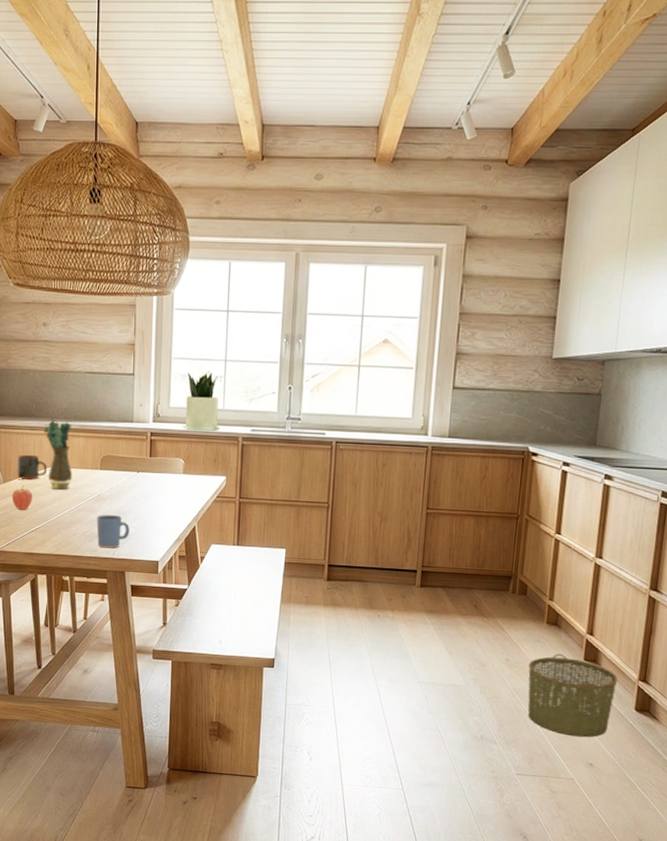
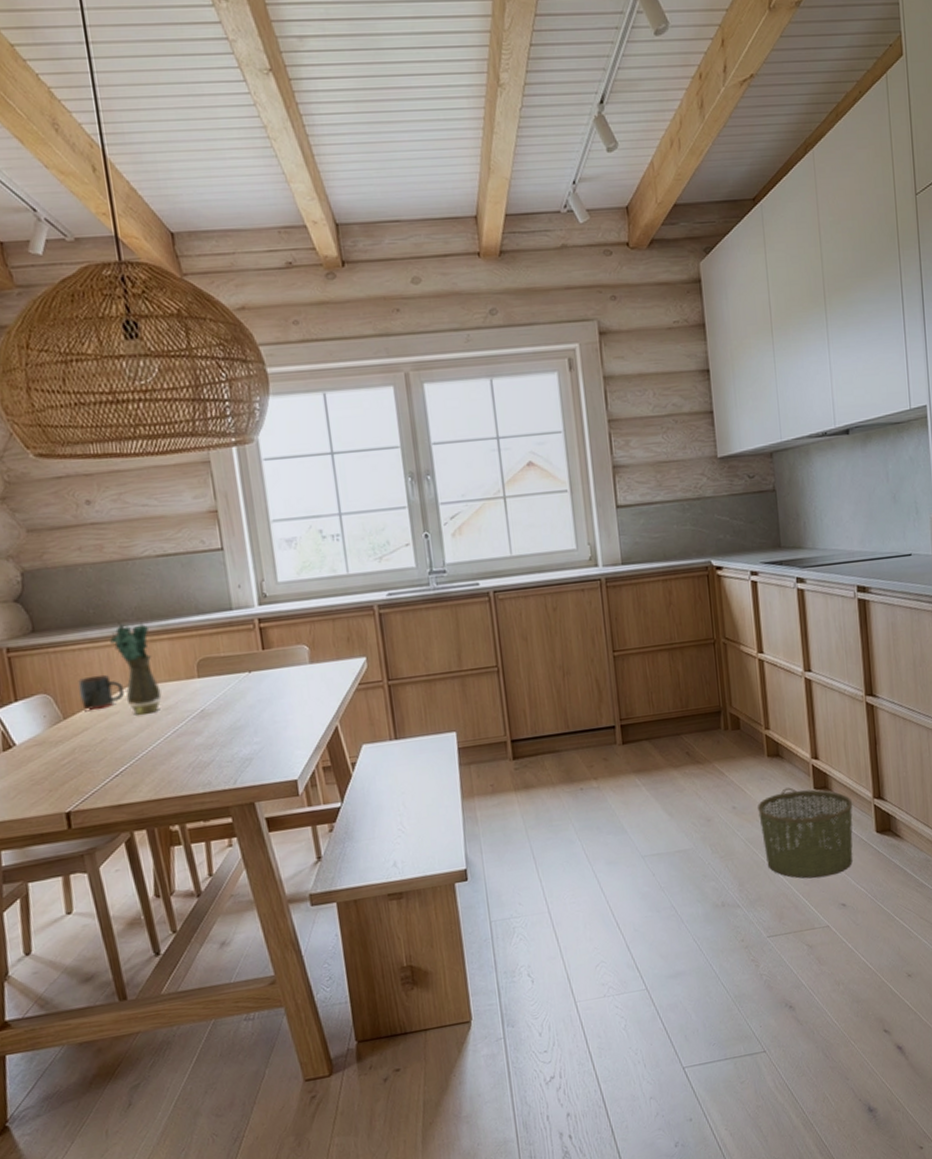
fruit: present [11,485,33,510] -> none [78,717,110,752]
mug: present [96,515,130,549] -> none [204,732,253,778]
planter: present [181,372,221,432] -> none [293,530,349,609]

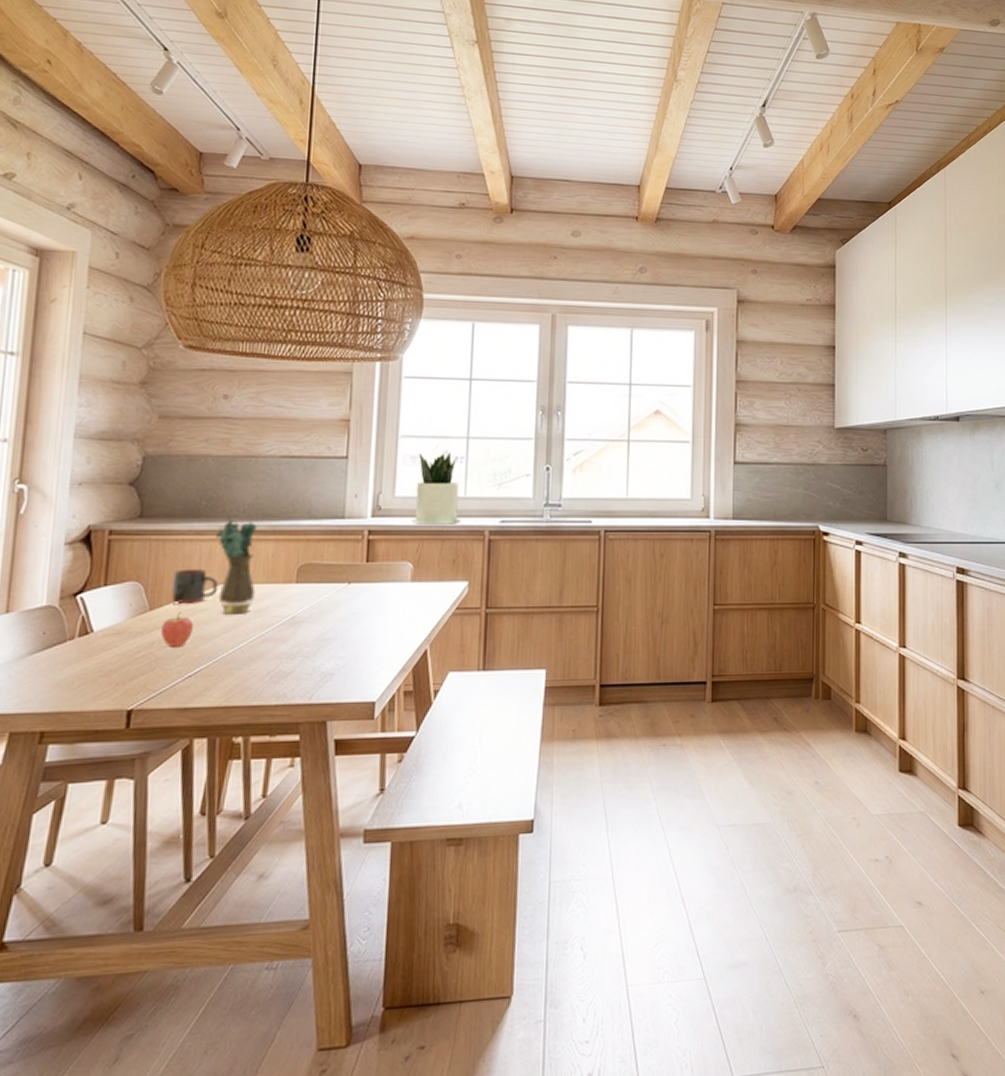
fruit: none [78,717,110,752] -> present [160,612,195,647]
planter: none [293,530,349,609] -> present [410,451,462,526]
basket: present [758,787,853,879] -> none [841,767,937,870]

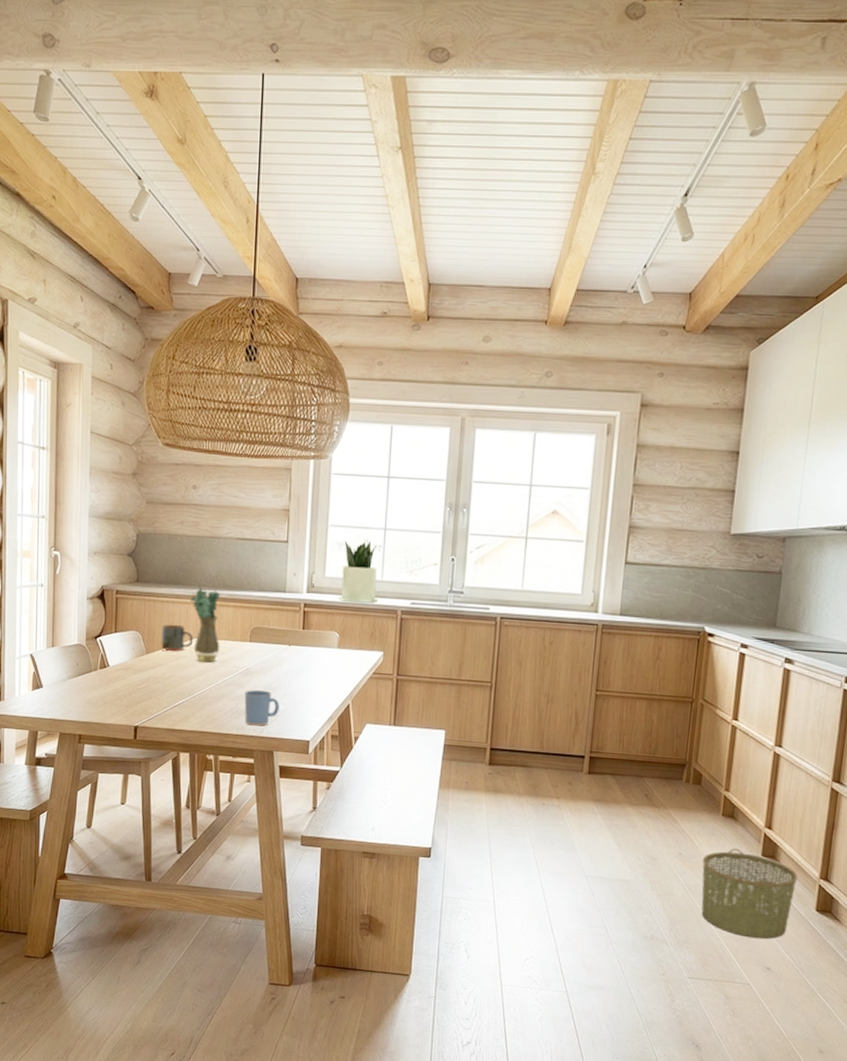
fruit: present [160,612,195,647] -> none [154,657,178,684]
mug: none [287,644,336,691] -> present [244,690,280,726]
basket: none [841,767,937,870] -> present [701,848,798,939]

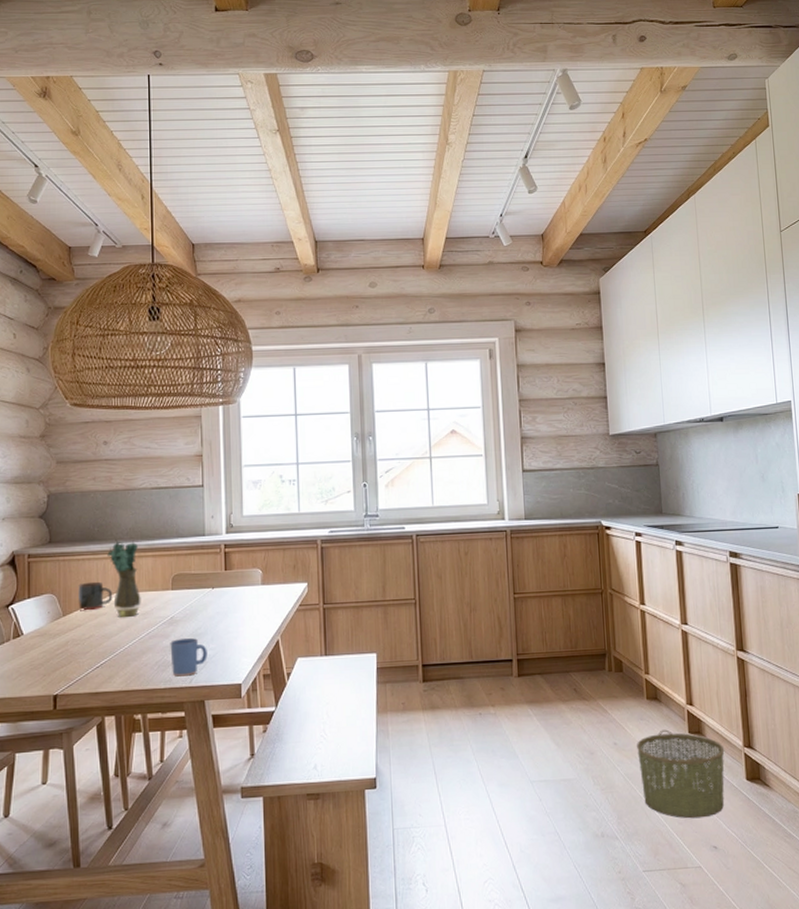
planter: present [337,540,379,604] -> none [257,476,298,539]

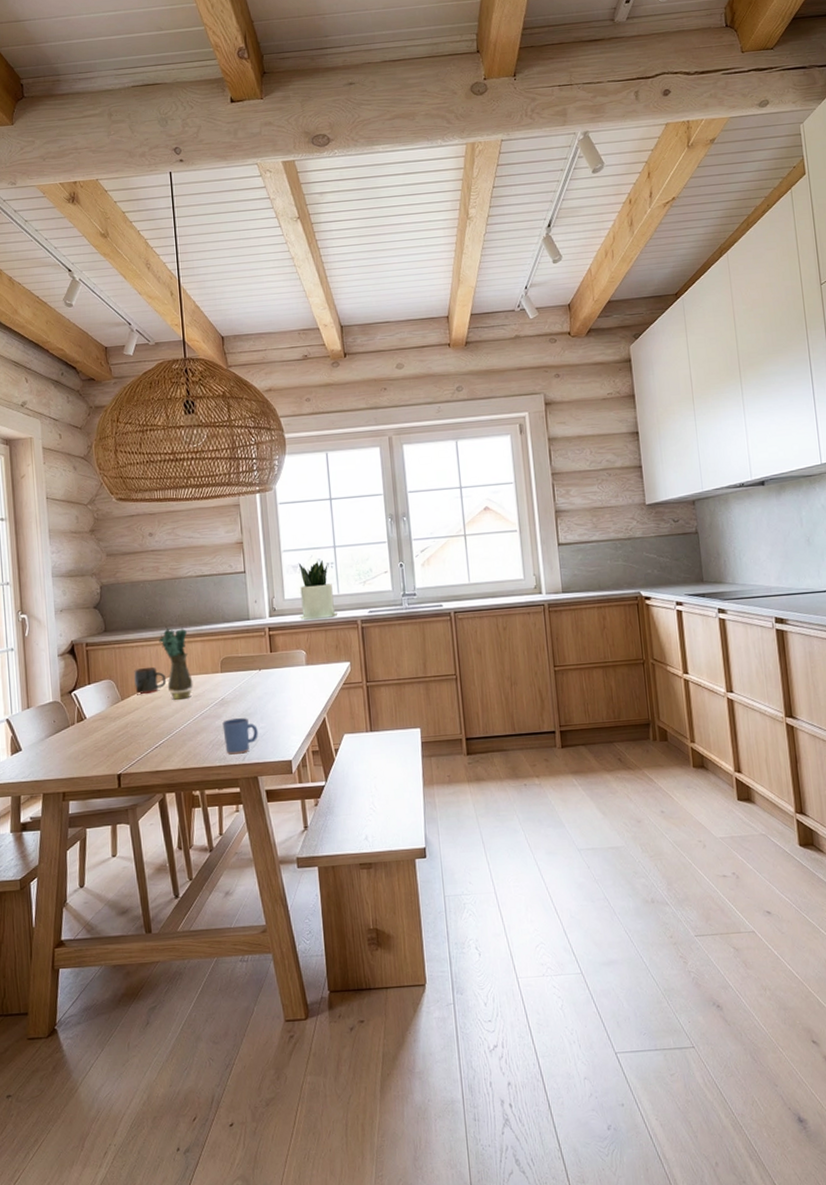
planter: none [257,476,298,539] -> present [298,559,338,621]
basket: present [637,729,725,819] -> none [684,797,777,884]

